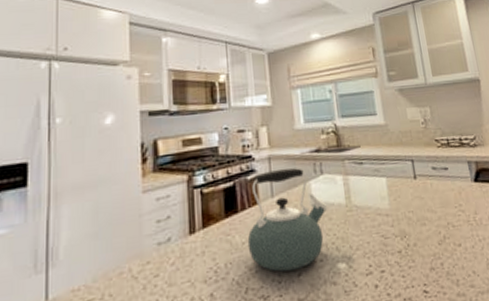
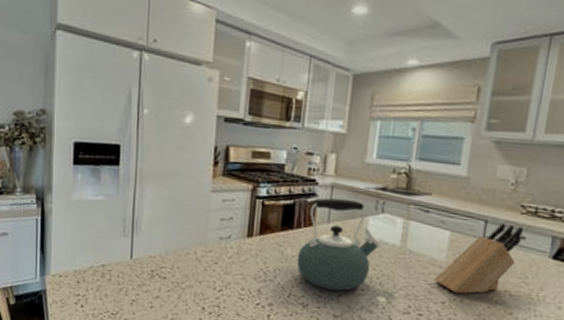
knife block: none [384,159,448,239] -> present [433,223,523,294]

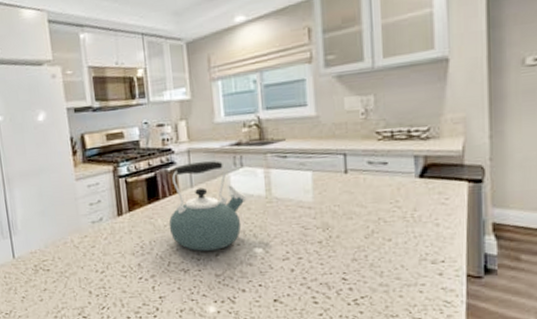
knife block: present [433,223,523,294] -> none [305,152,384,231]

